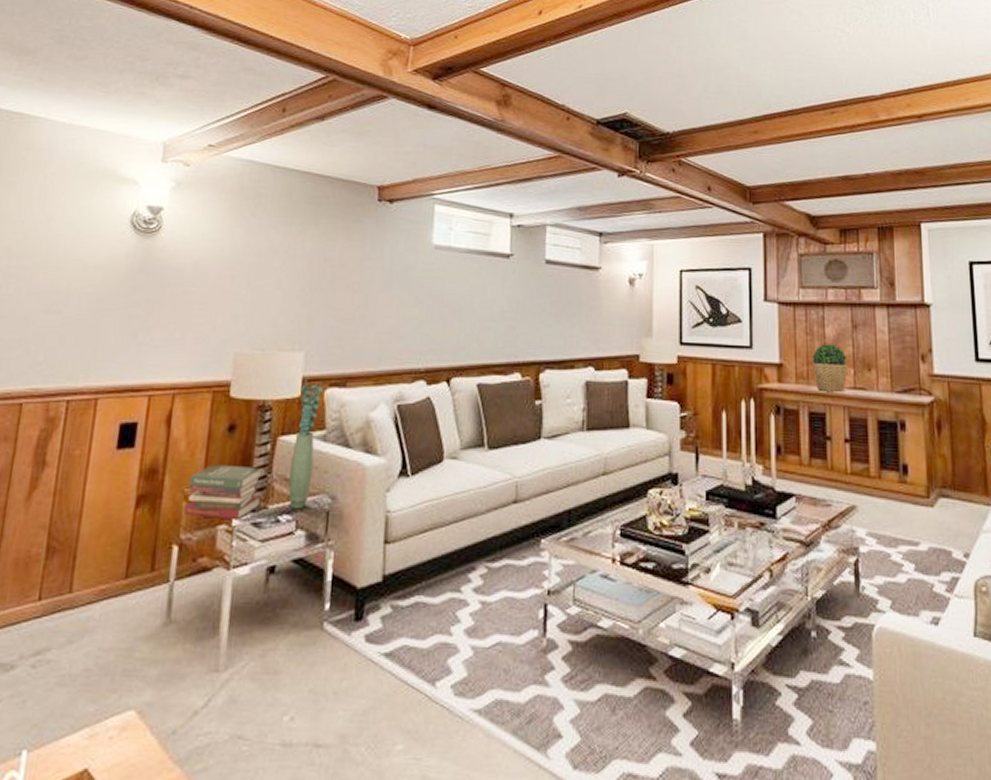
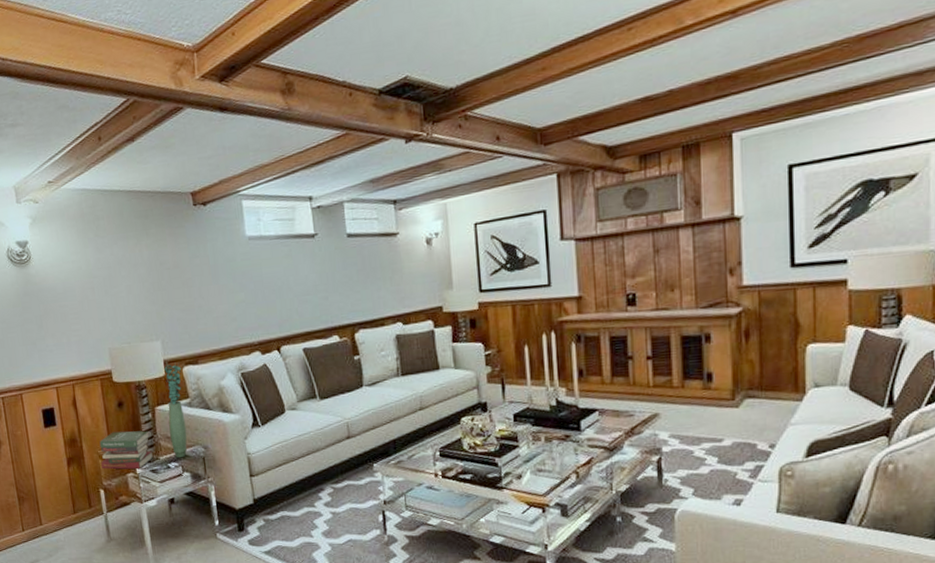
potted plant: present [813,344,848,393] -> none [612,271,650,317]

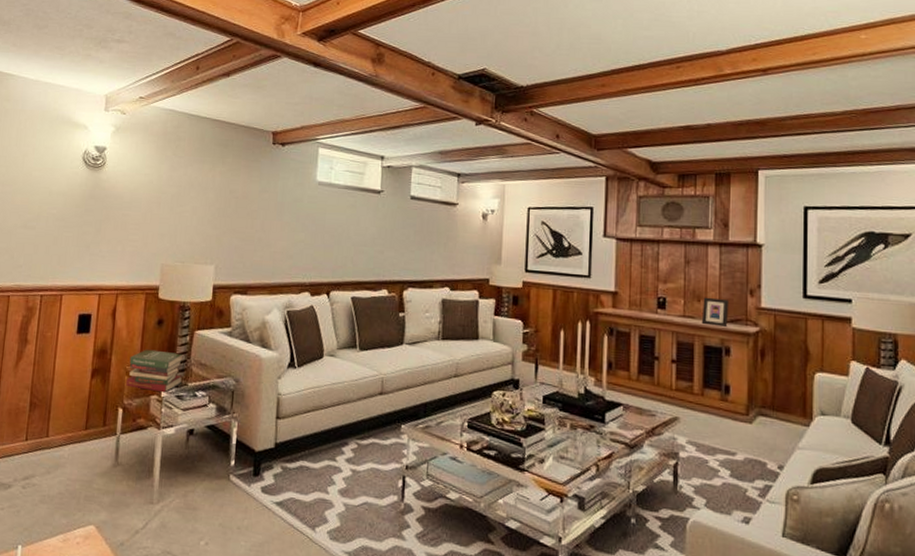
vase: present [164,361,187,458] -> none [203,286,229,388]
picture frame: none [676,284,707,315] -> present [701,297,730,328]

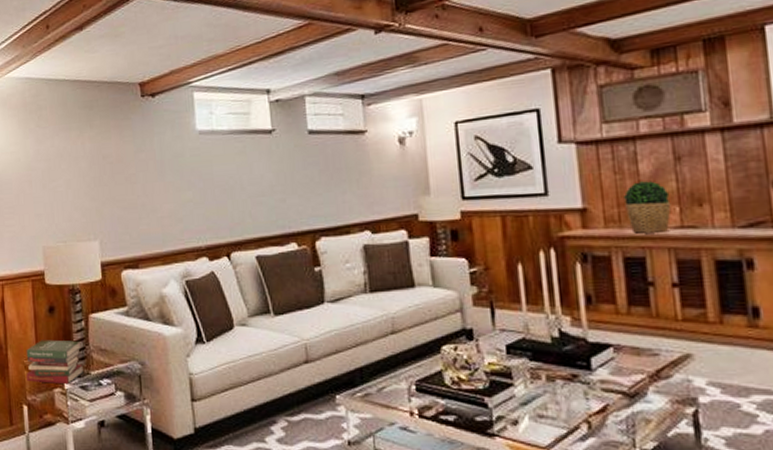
potted plant: none [645,276,678,319] -> present [624,181,672,235]
picture frame: present [701,297,730,328] -> none [706,198,746,235]

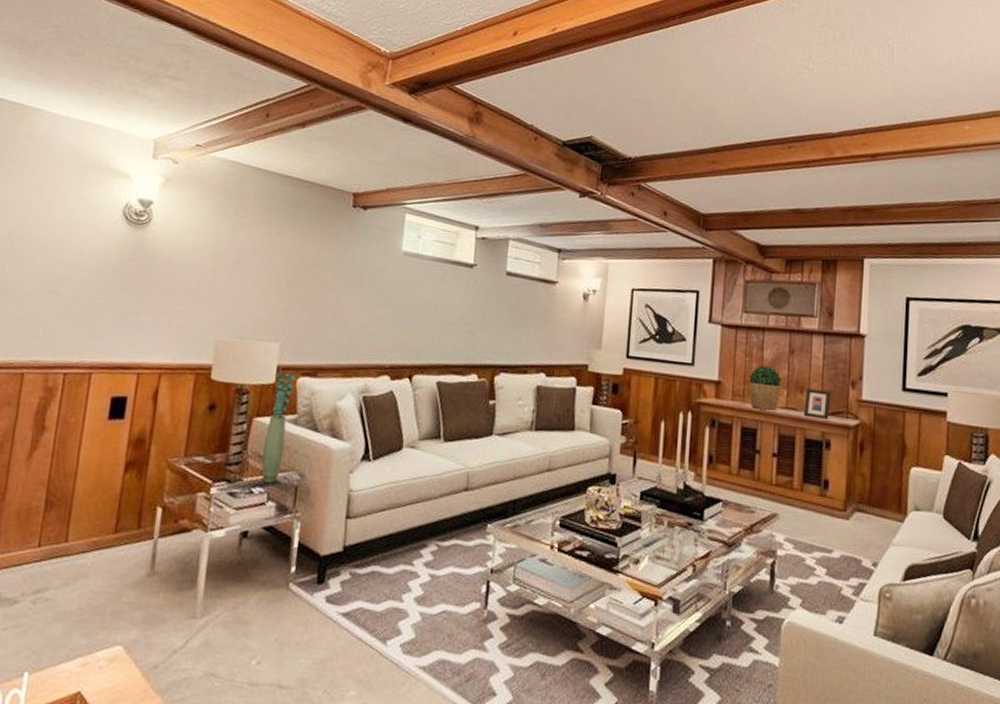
books: present [26,339,83,385] -> none [167,438,238,489]
vase: none [101,263,123,375] -> present [261,366,296,484]
picture frame: none [706,198,746,235] -> present [803,388,832,421]

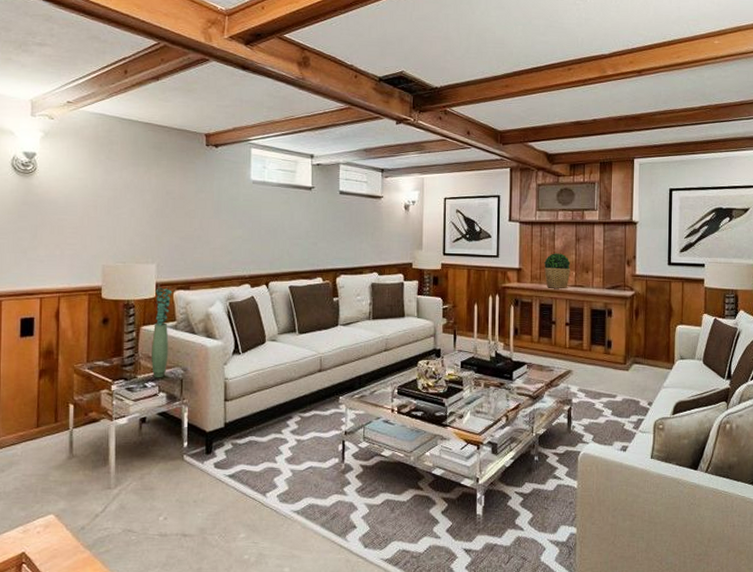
picture frame: present [803,388,832,421] -> none [589,268,611,293]

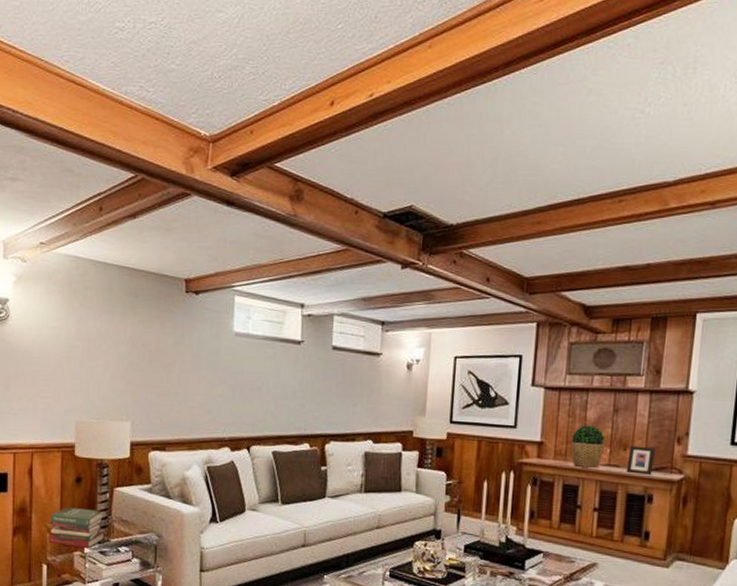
books: none [75,347,131,387] -> present [48,507,104,549]
vase: present [151,283,172,378] -> none [125,443,148,543]
picture frame: none [589,268,611,293] -> present [626,445,656,476]

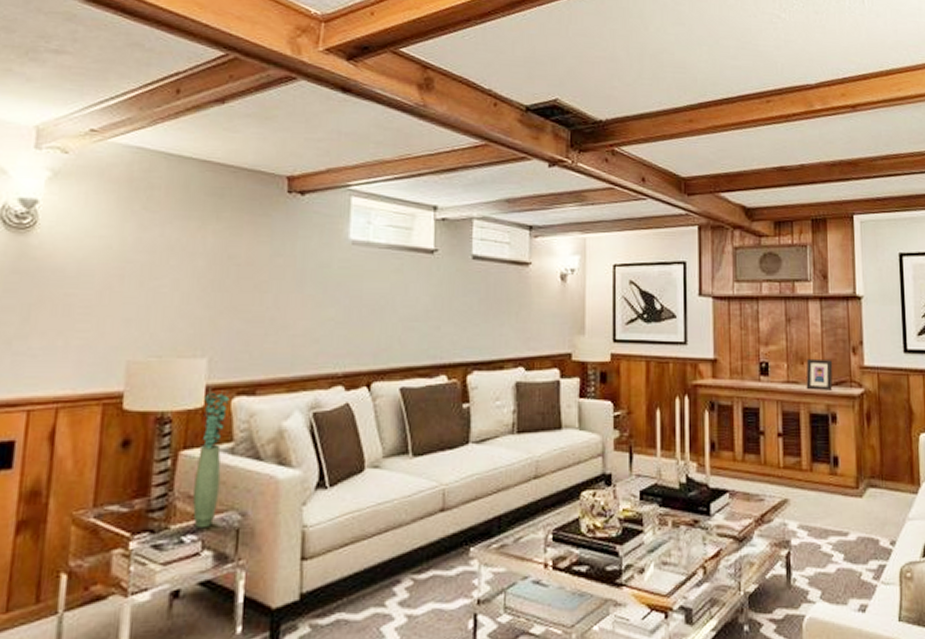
books: present [48,507,104,549] -> none [72,483,161,544]
vase: none [125,443,148,543] -> present [192,386,230,529]
potted plant: present [571,425,605,469] -> none [747,338,781,387]

